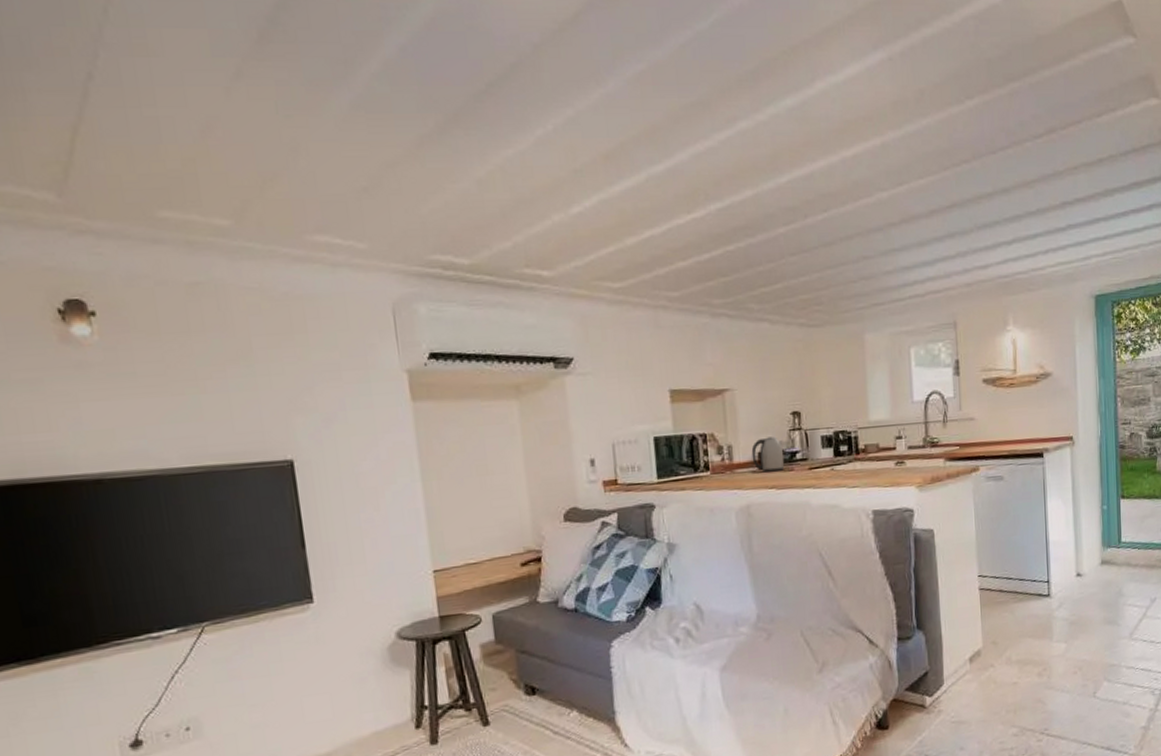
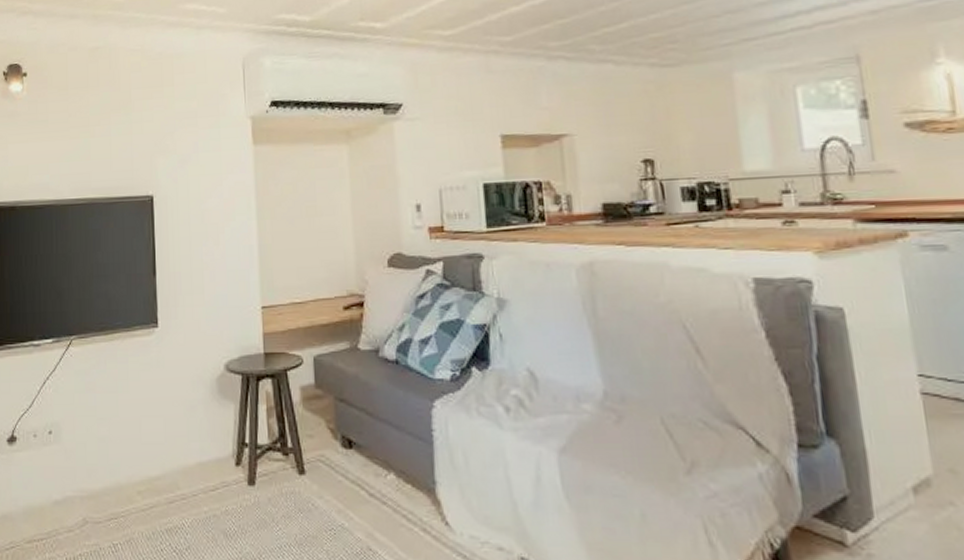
kettle: present [751,436,785,473] -> none [594,186,636,228]

